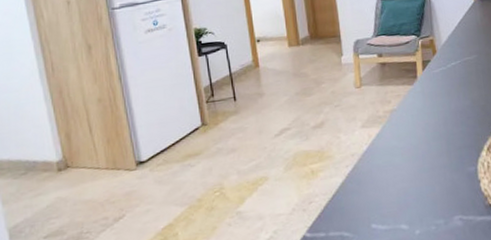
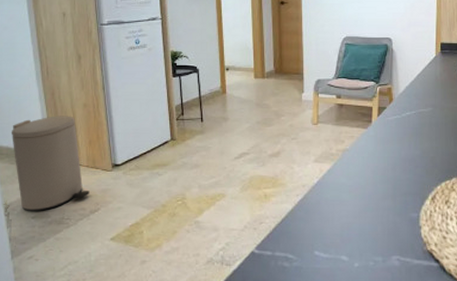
pedal bin: none [12,114,112,232] -> present [11,116,90,212]

